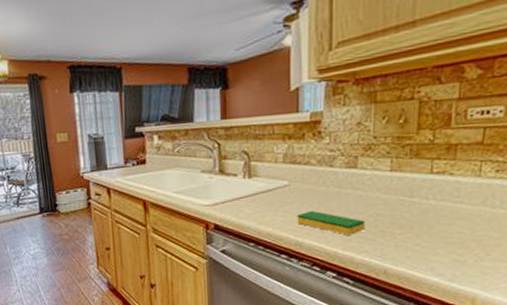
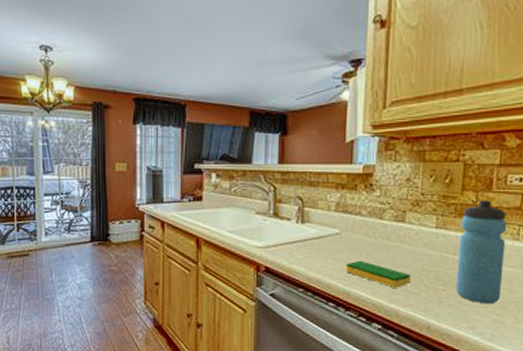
water bottle: none [413,137,468,245] -> present [456,200,508,305]

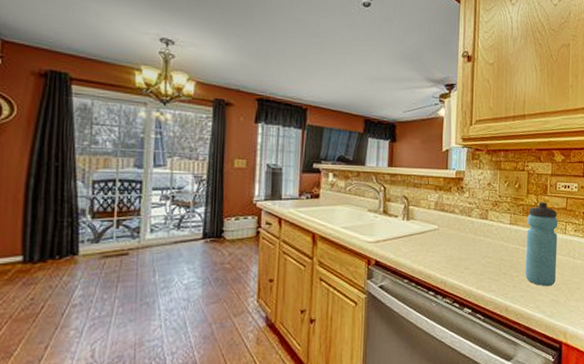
dish sponge: present [346,260,411,288] -> none [443,252,493,276]

